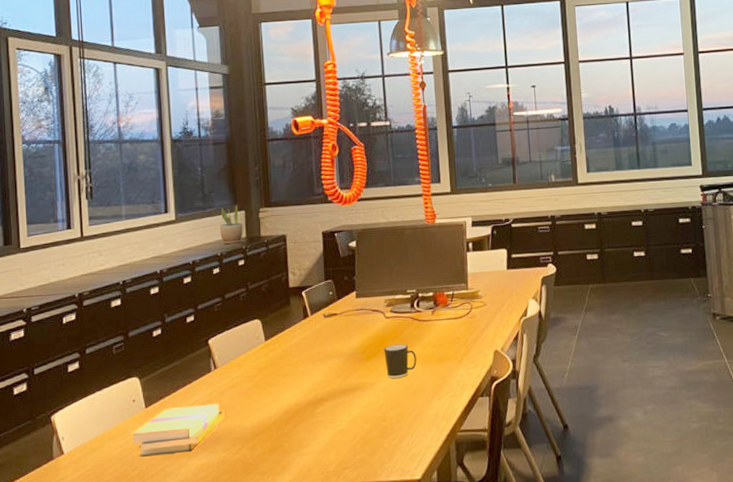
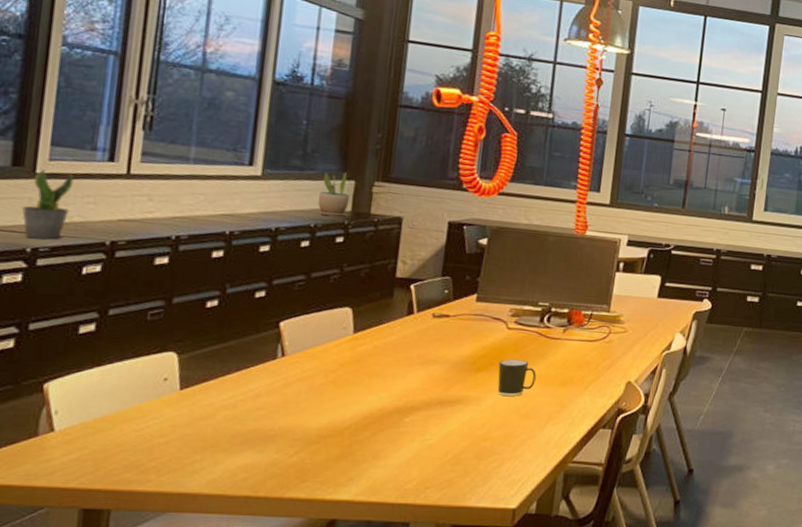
potted plant: none [16,243,48,302] -> present [22,169,74,240]
books: present [132,403,223,457] -> none [154,394,284,448]

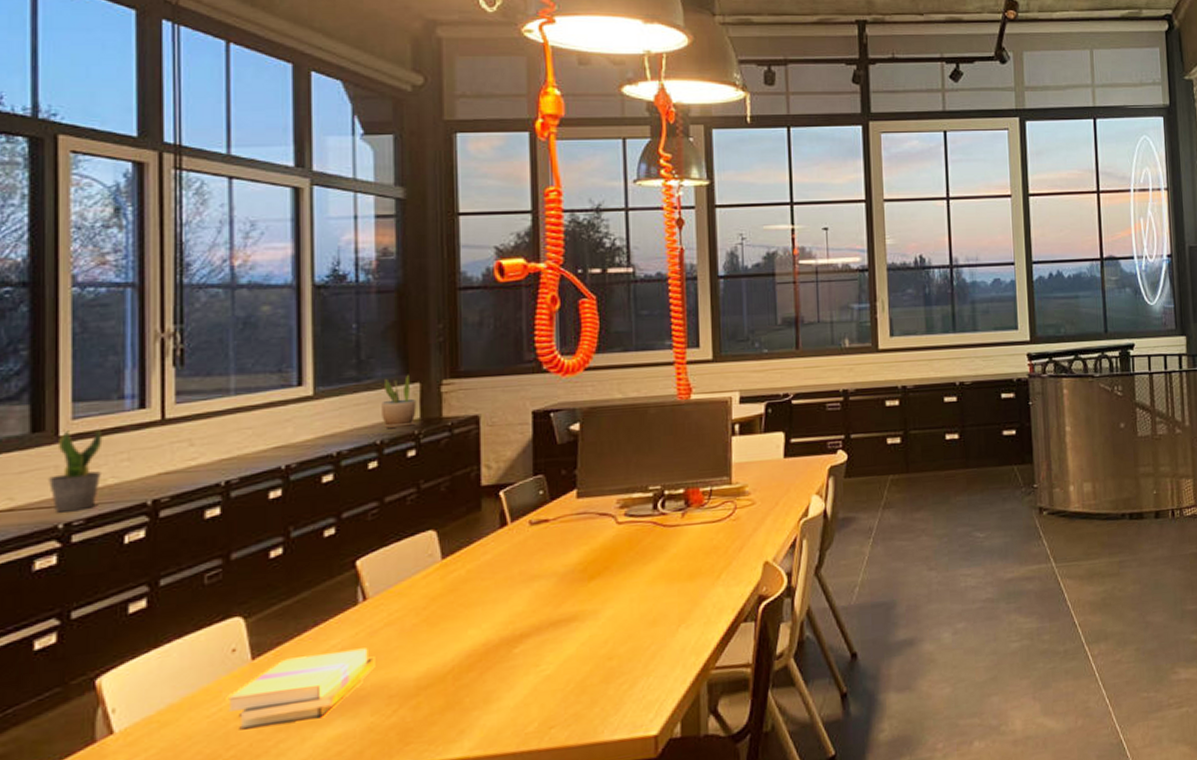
books: none [154,394,284,448] -> present [228,648,374,730]
mug: present [497,359,537,397] -> none [613,557,658,604]

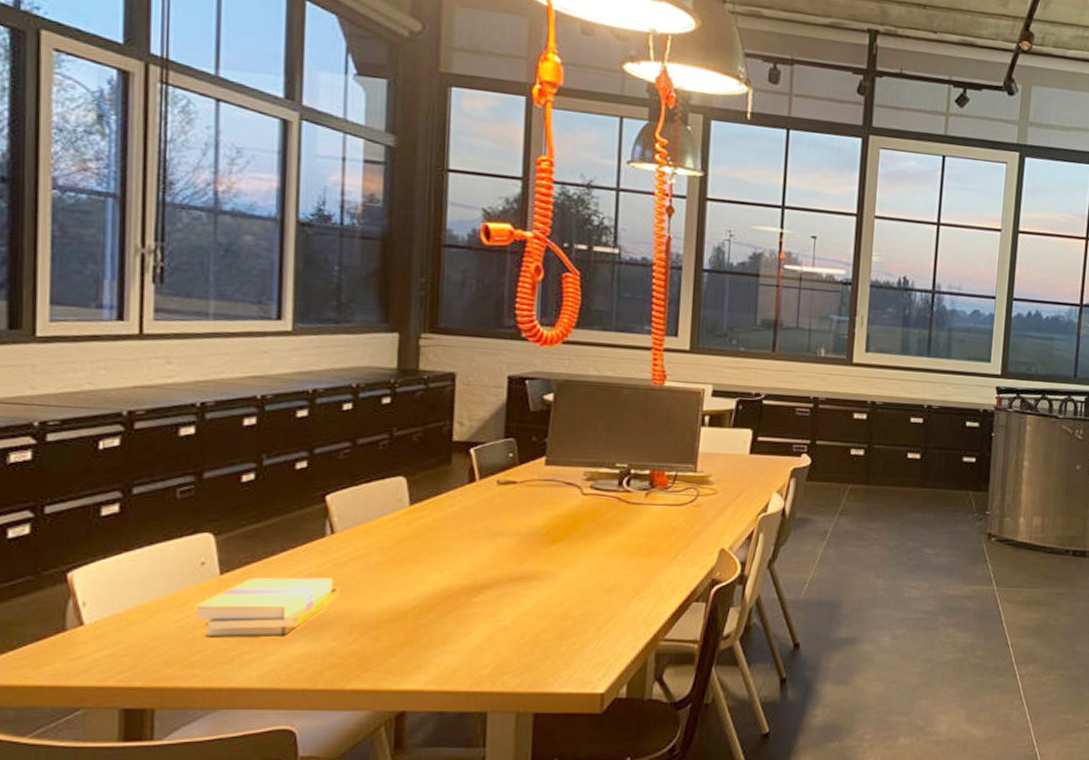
potted plant: present [49,428,103,514] -> none [25,332,80,413]
potted plant: present [381,374,416,429] -> none [359,323,394,375]

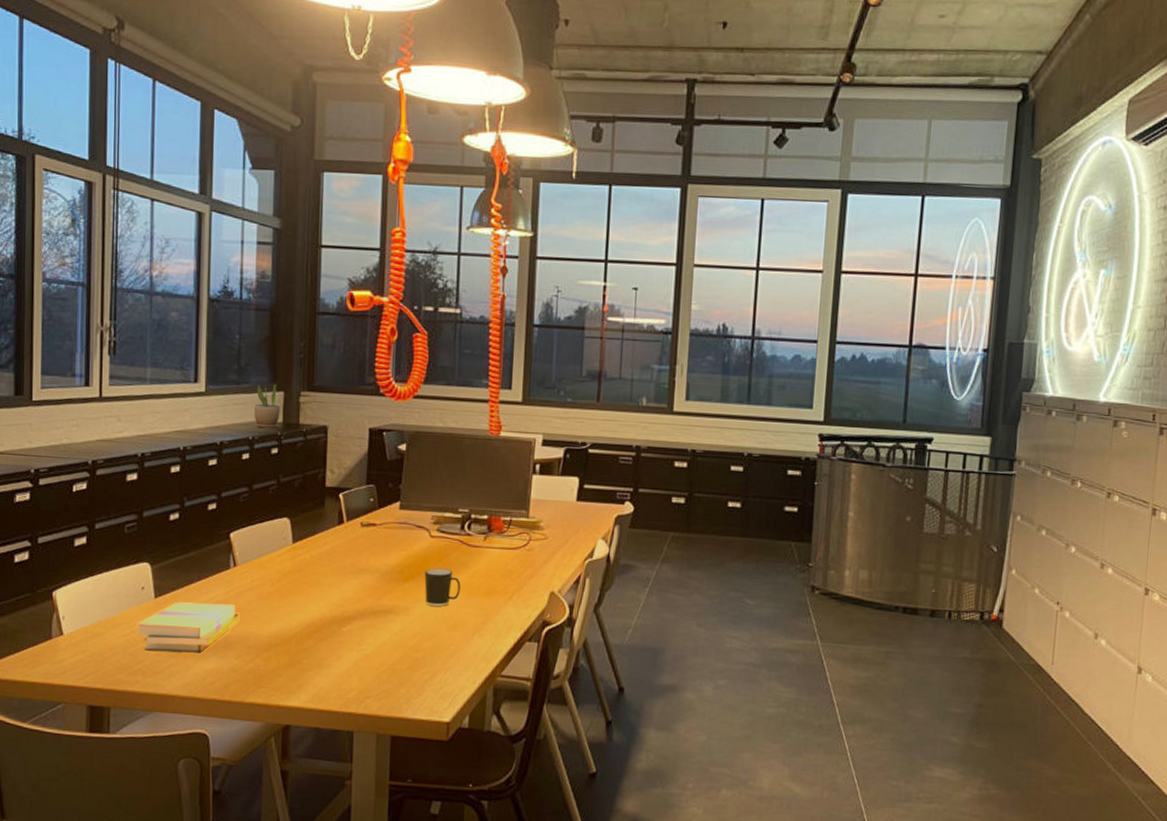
potted plant: none [359,323,394,375] -> present [254,383,280,429]
mug: none [574,528,618,570] -> present [424,568,461,607]

